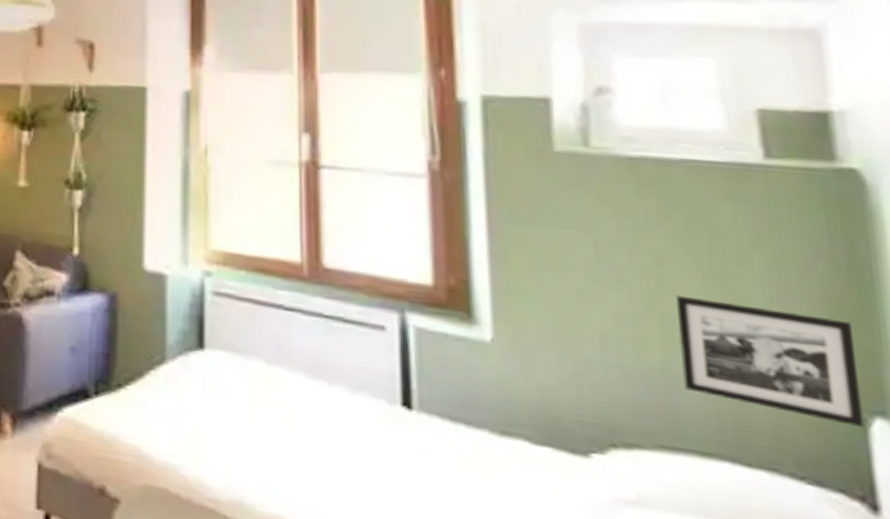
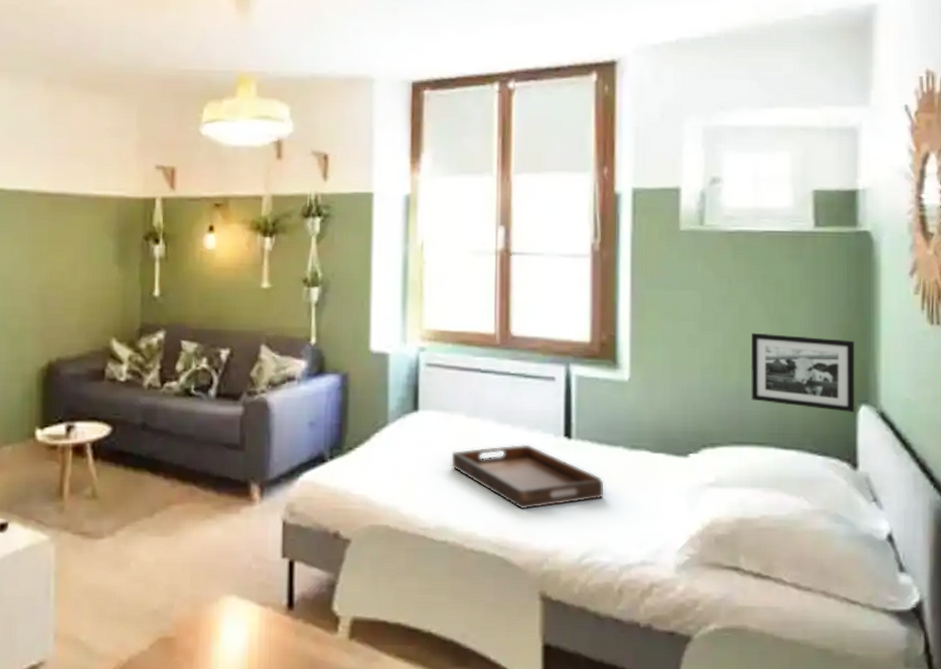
serving tray: none [247,404,464,499] -> present [450,444,604,510]

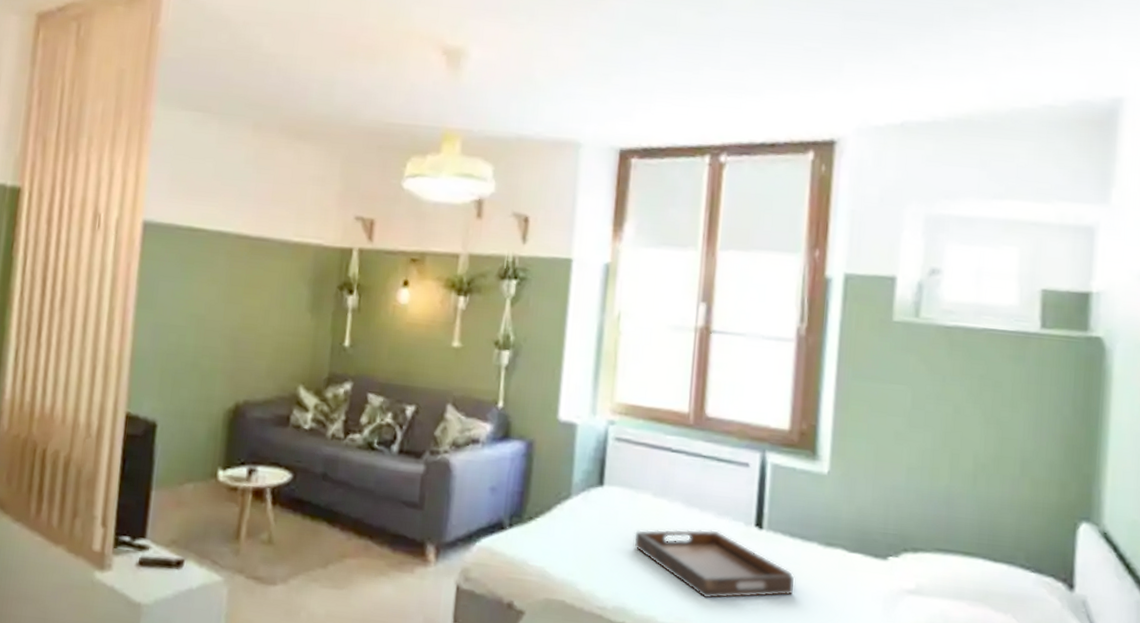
picture frame: present [750,332,855,412] -> none [960,434,1078,529]

